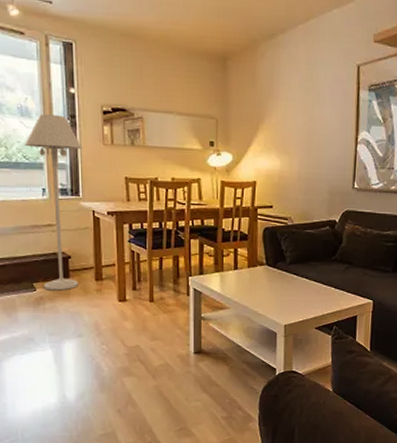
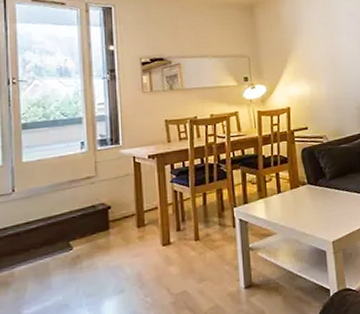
floor lamp: present [24,114,83,291] -> none [63,71,122,247]

